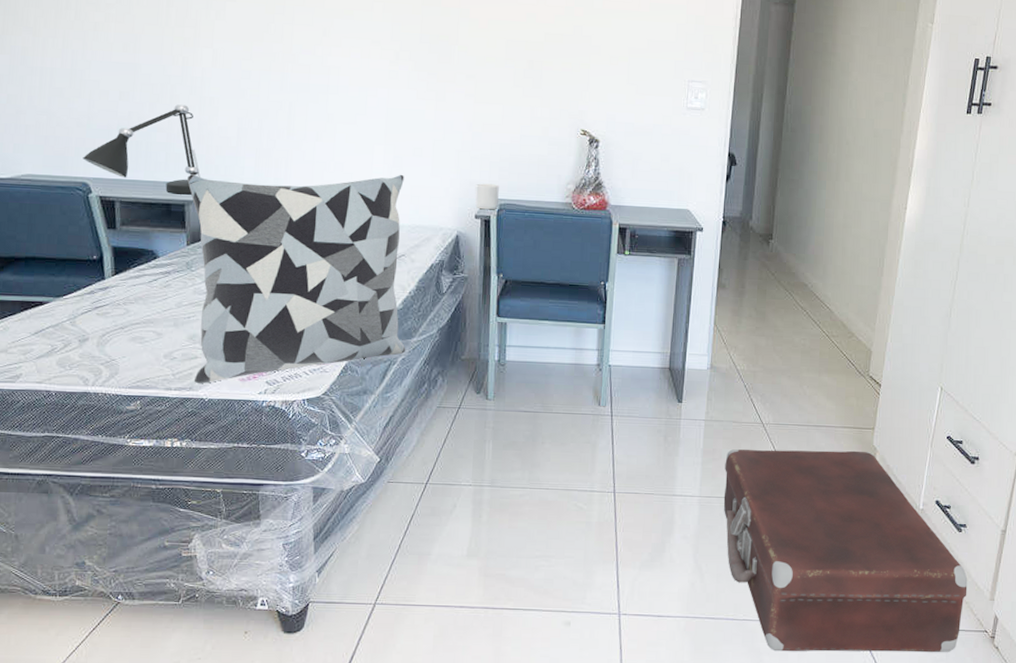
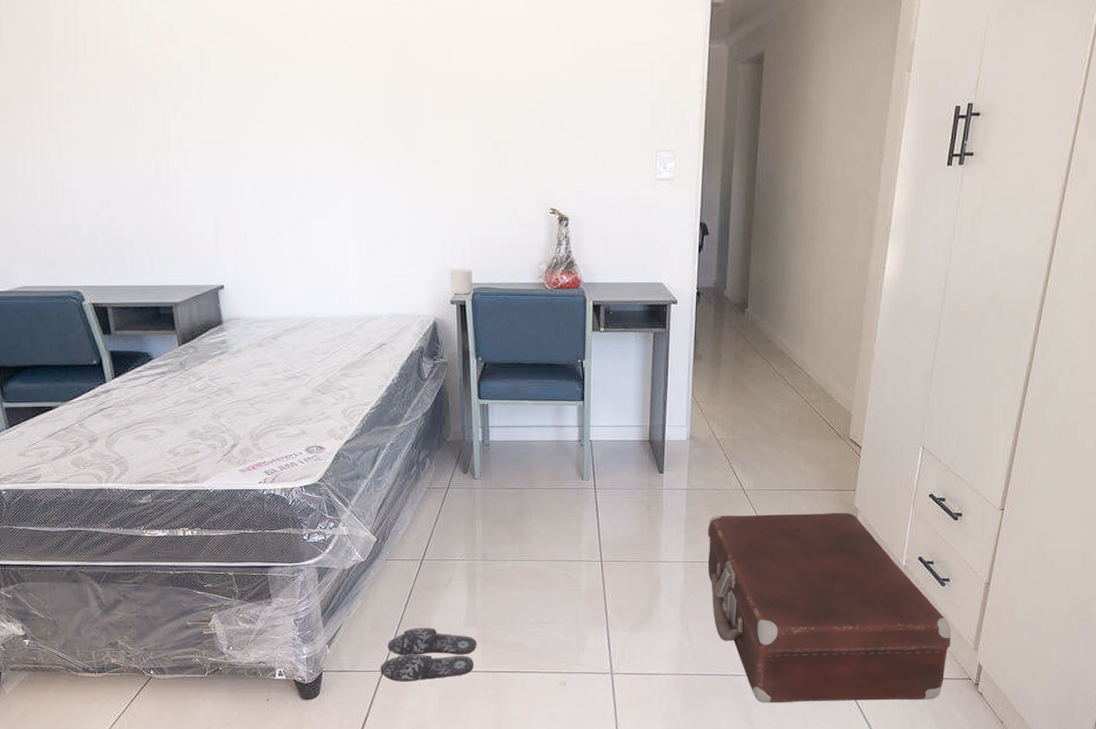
desk lamp: present [83,104,200,195] -> none [73,209,184,297]
pillow: present [187,174,406,384] -> none [172,264,393,477]
slippers: none [372,556,479,617] -> present [380,627,477,682]

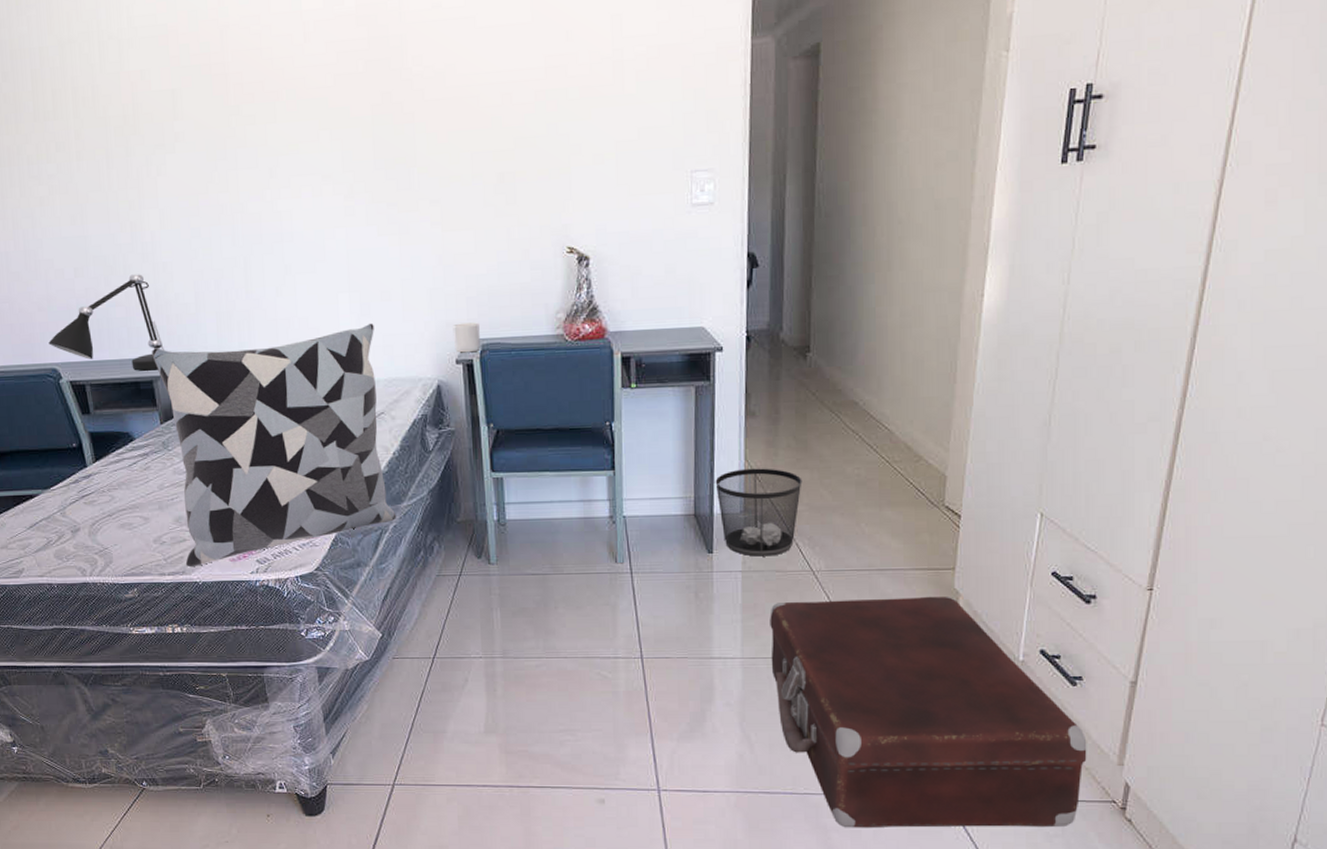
desk lamp: none [73,209,184,297] -> present [48,274,164,371]
pillow: none [172,264,393,477] -> present [152,323,397,568]
slippers: present [380,627,477,682] -> none [390,735,499,797]
waste bin: none [667,403,738,477] -> present [715,468,802,557]

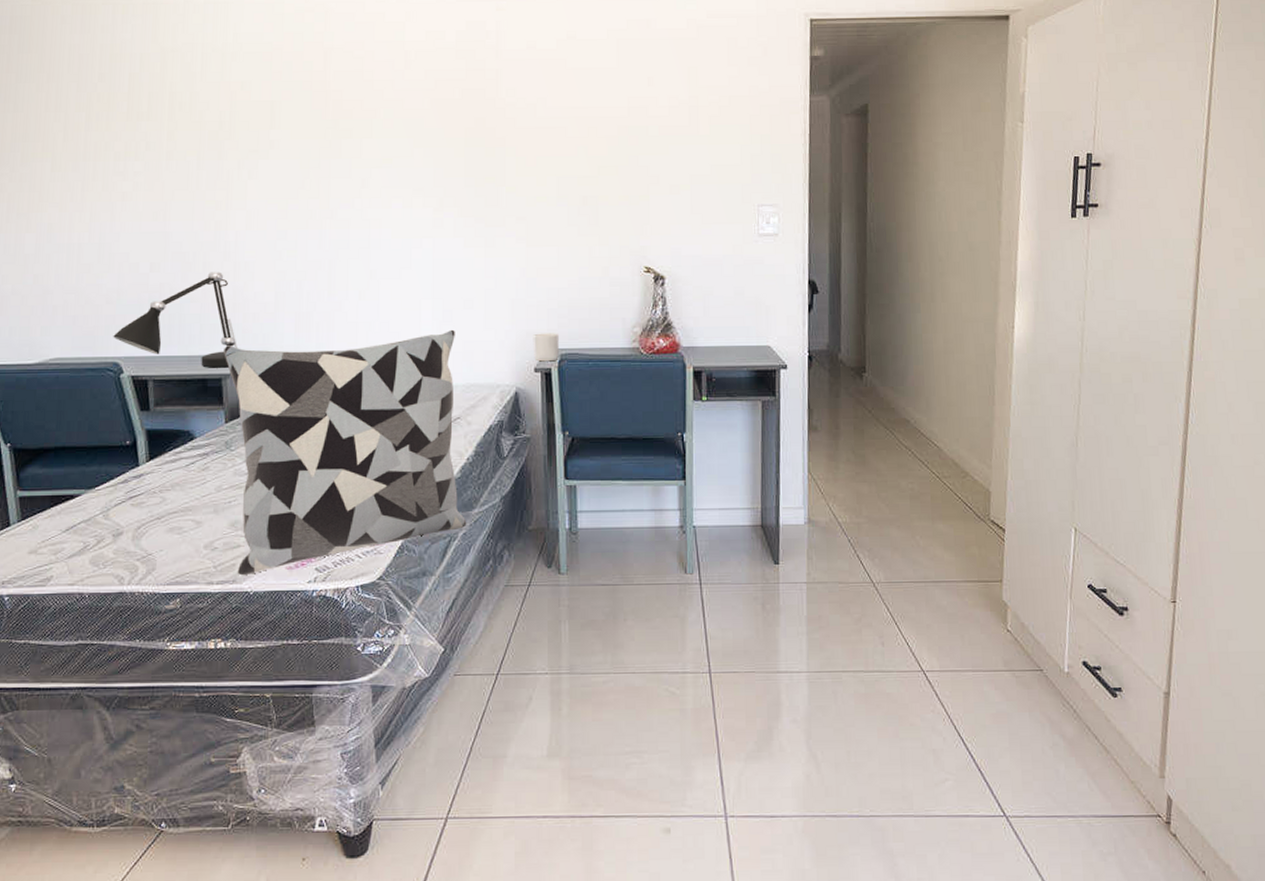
waste bin: present [715,468,802,557] -> none [781,481,862,568]
suitcase: present [770,596,1087,828] -> none [834,608,1132,853]

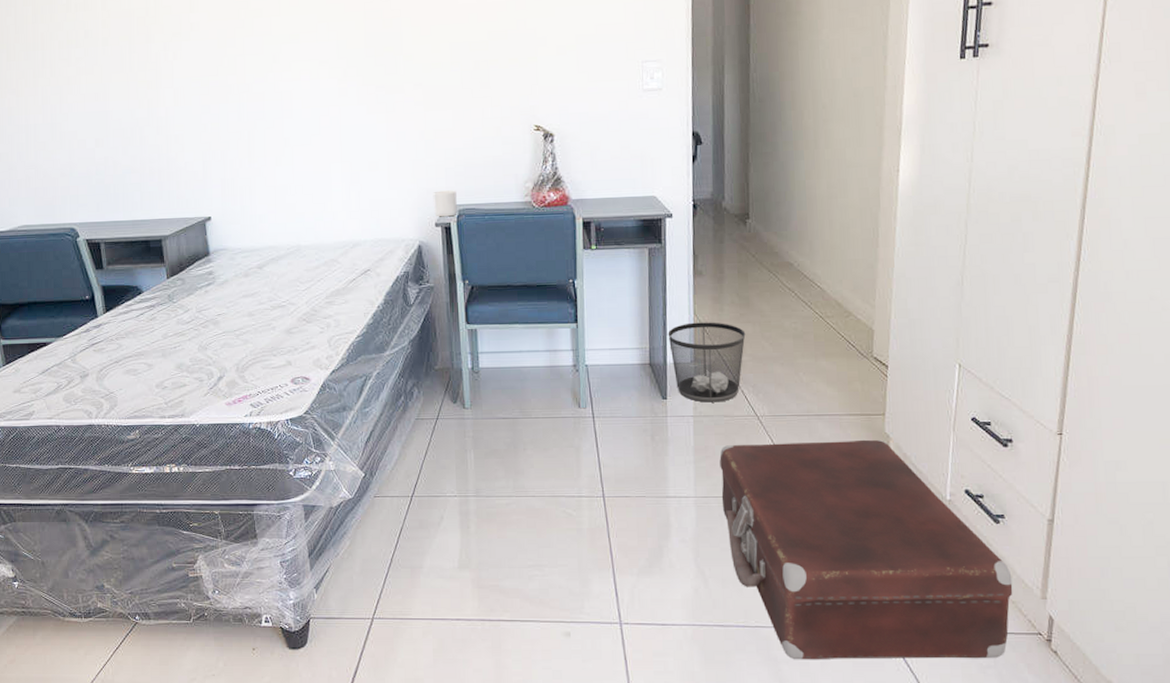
desk lamp: present [113,272,237,368] -> none [69,145,173,231]
pillow: present [224,329,467,576] -> none [162,190,380,411]
waste bin: none [781,481,862,568] -> present [667,322,746,403]
suitcase: none [834,608,1132,853] -> present [719,439,1013,660]

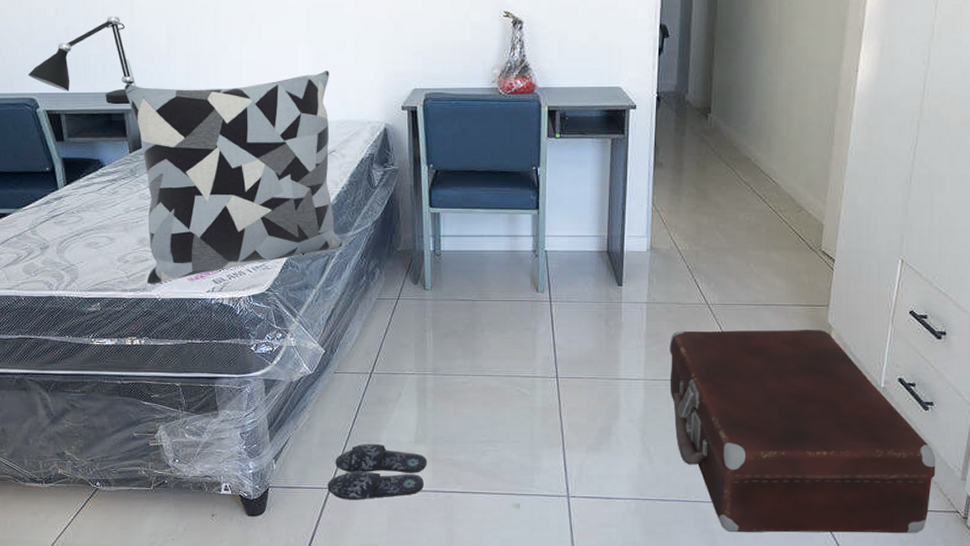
desk lamp: none [69,145,173,231] -> present [28,16,136,104]
pillow: none [162,190,380,411] -> present [125,70,343,285]
slippers: none [370,570,472,631] -> present [327,443,427,500]
mug: present [432,190,457,217] -> none [400,74,424,100]
waste bin: present [667,322,746,403] -> none [626,212,701,290]

